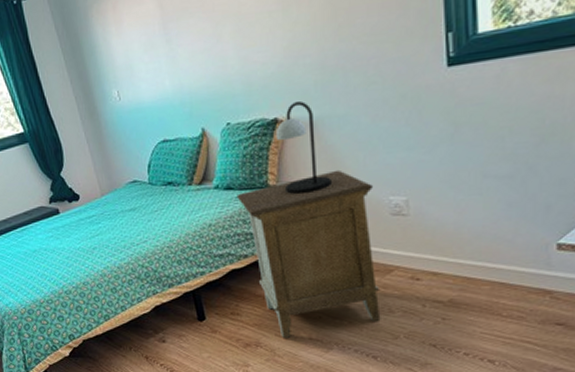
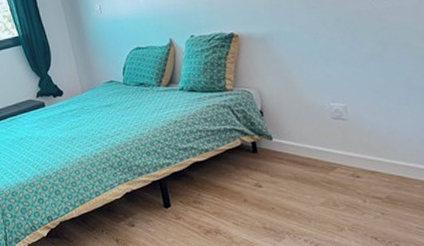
nightstand: present [236,169,381,338] -> none [199,78,327,226]
table lamp: present [275,101,332,195] -> none [232,20,280,98]

